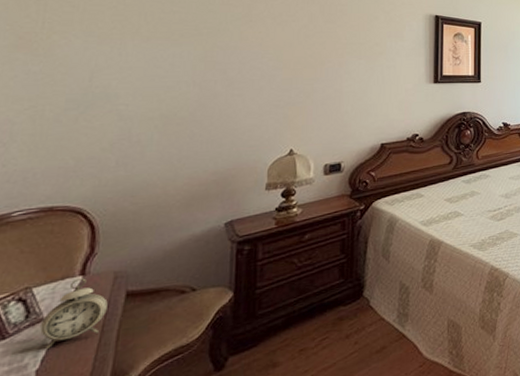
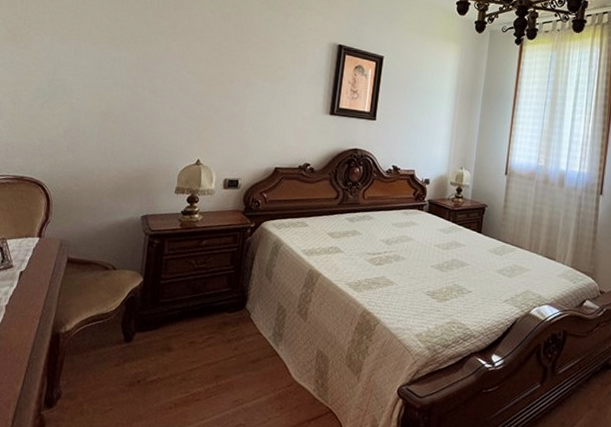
alarm clock: present [40,278,108,349] -> none [10,239,55,290]

